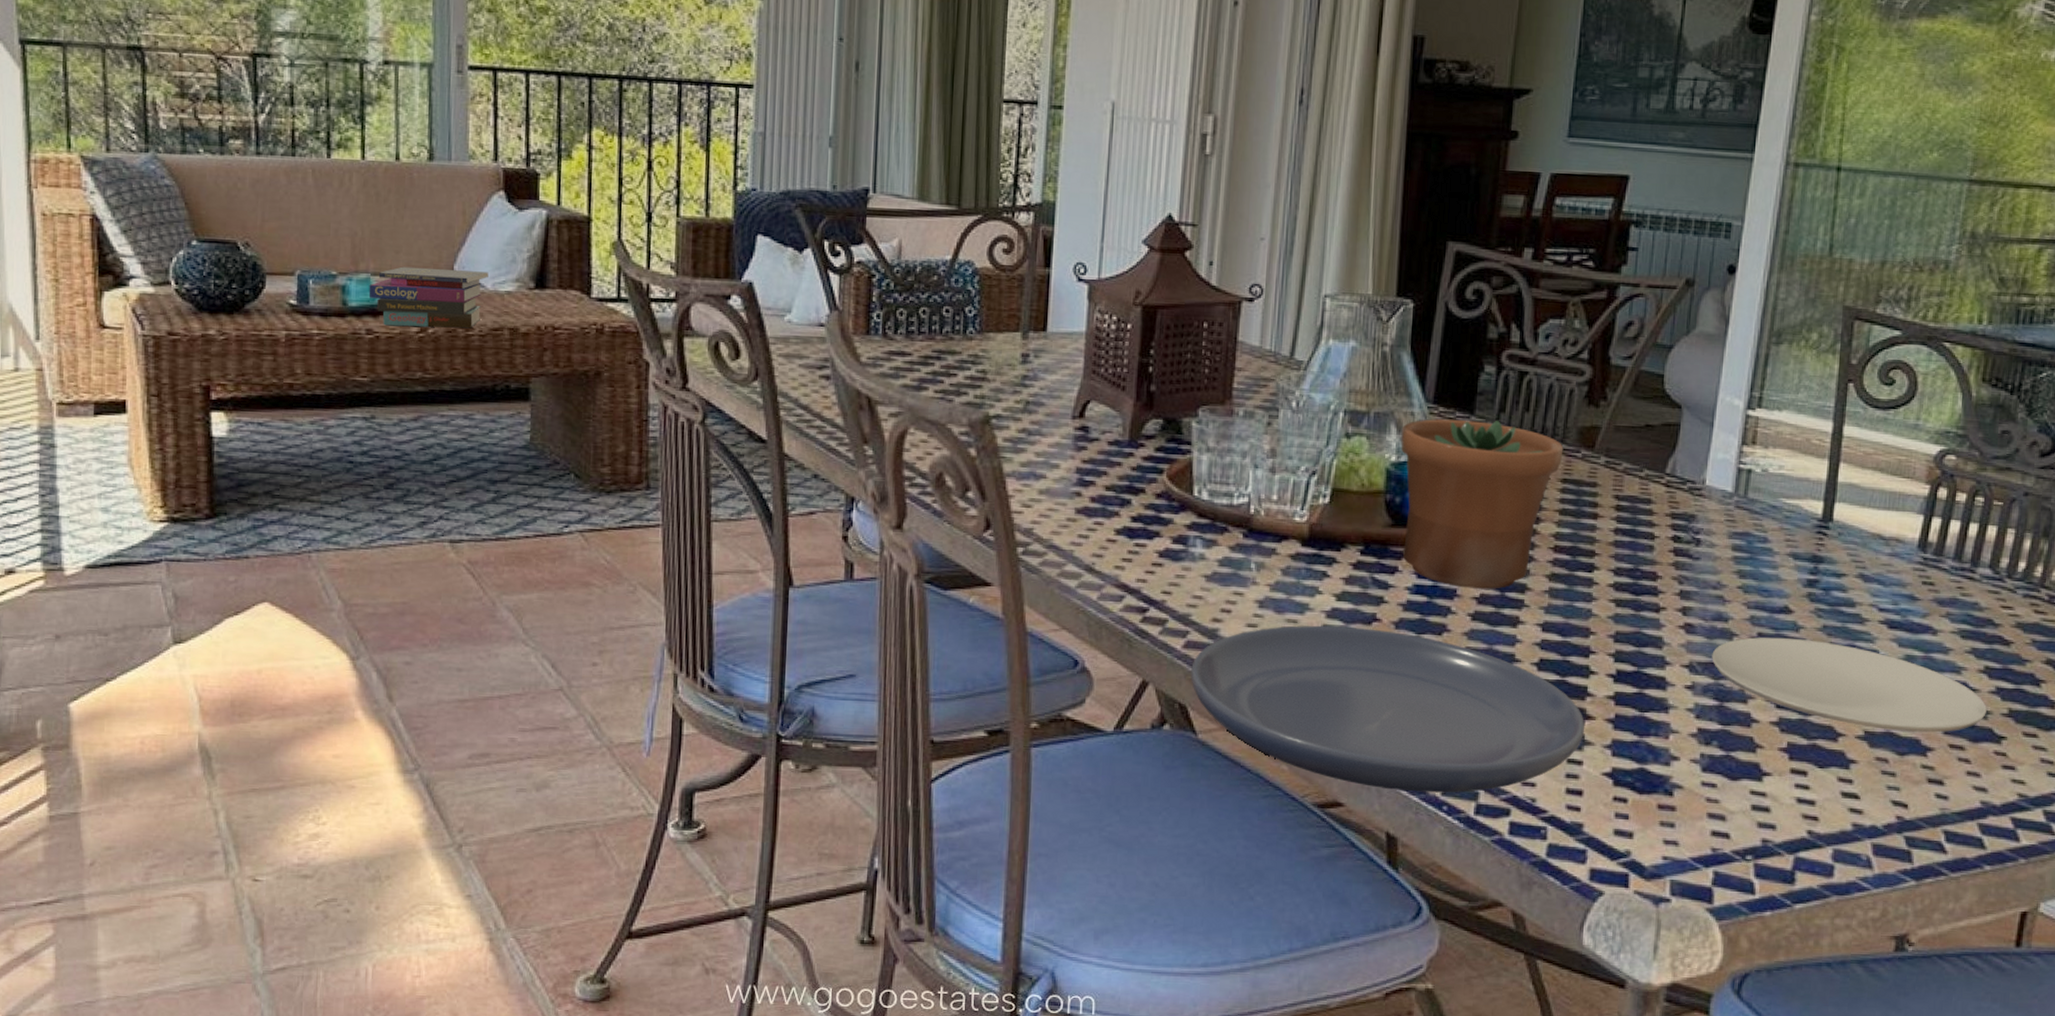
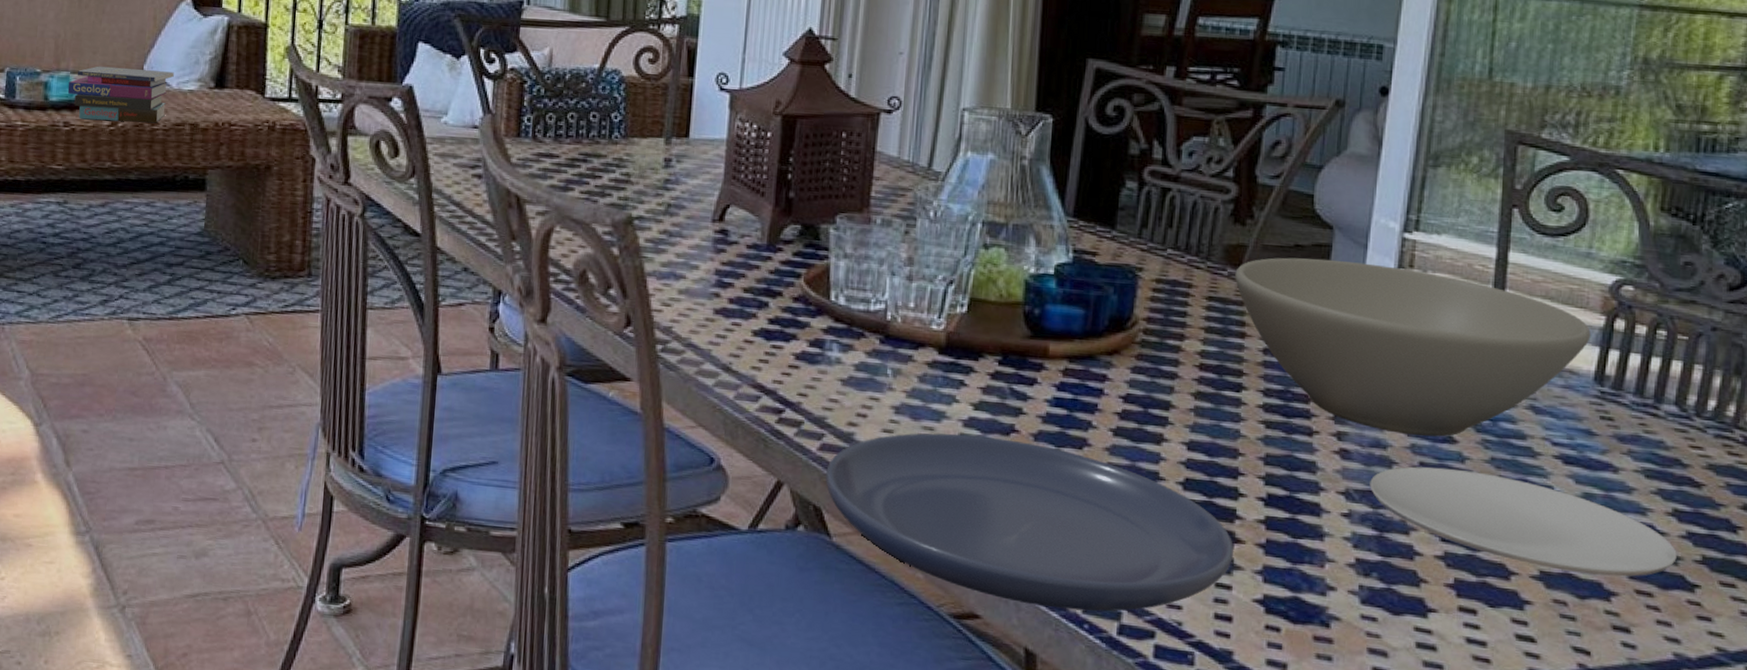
planter: present [1400,419,1564,589] -> none [1039,232,1209,405]
bowl: none [1588,437,1916,608] -> present [1235,257,1591,437]

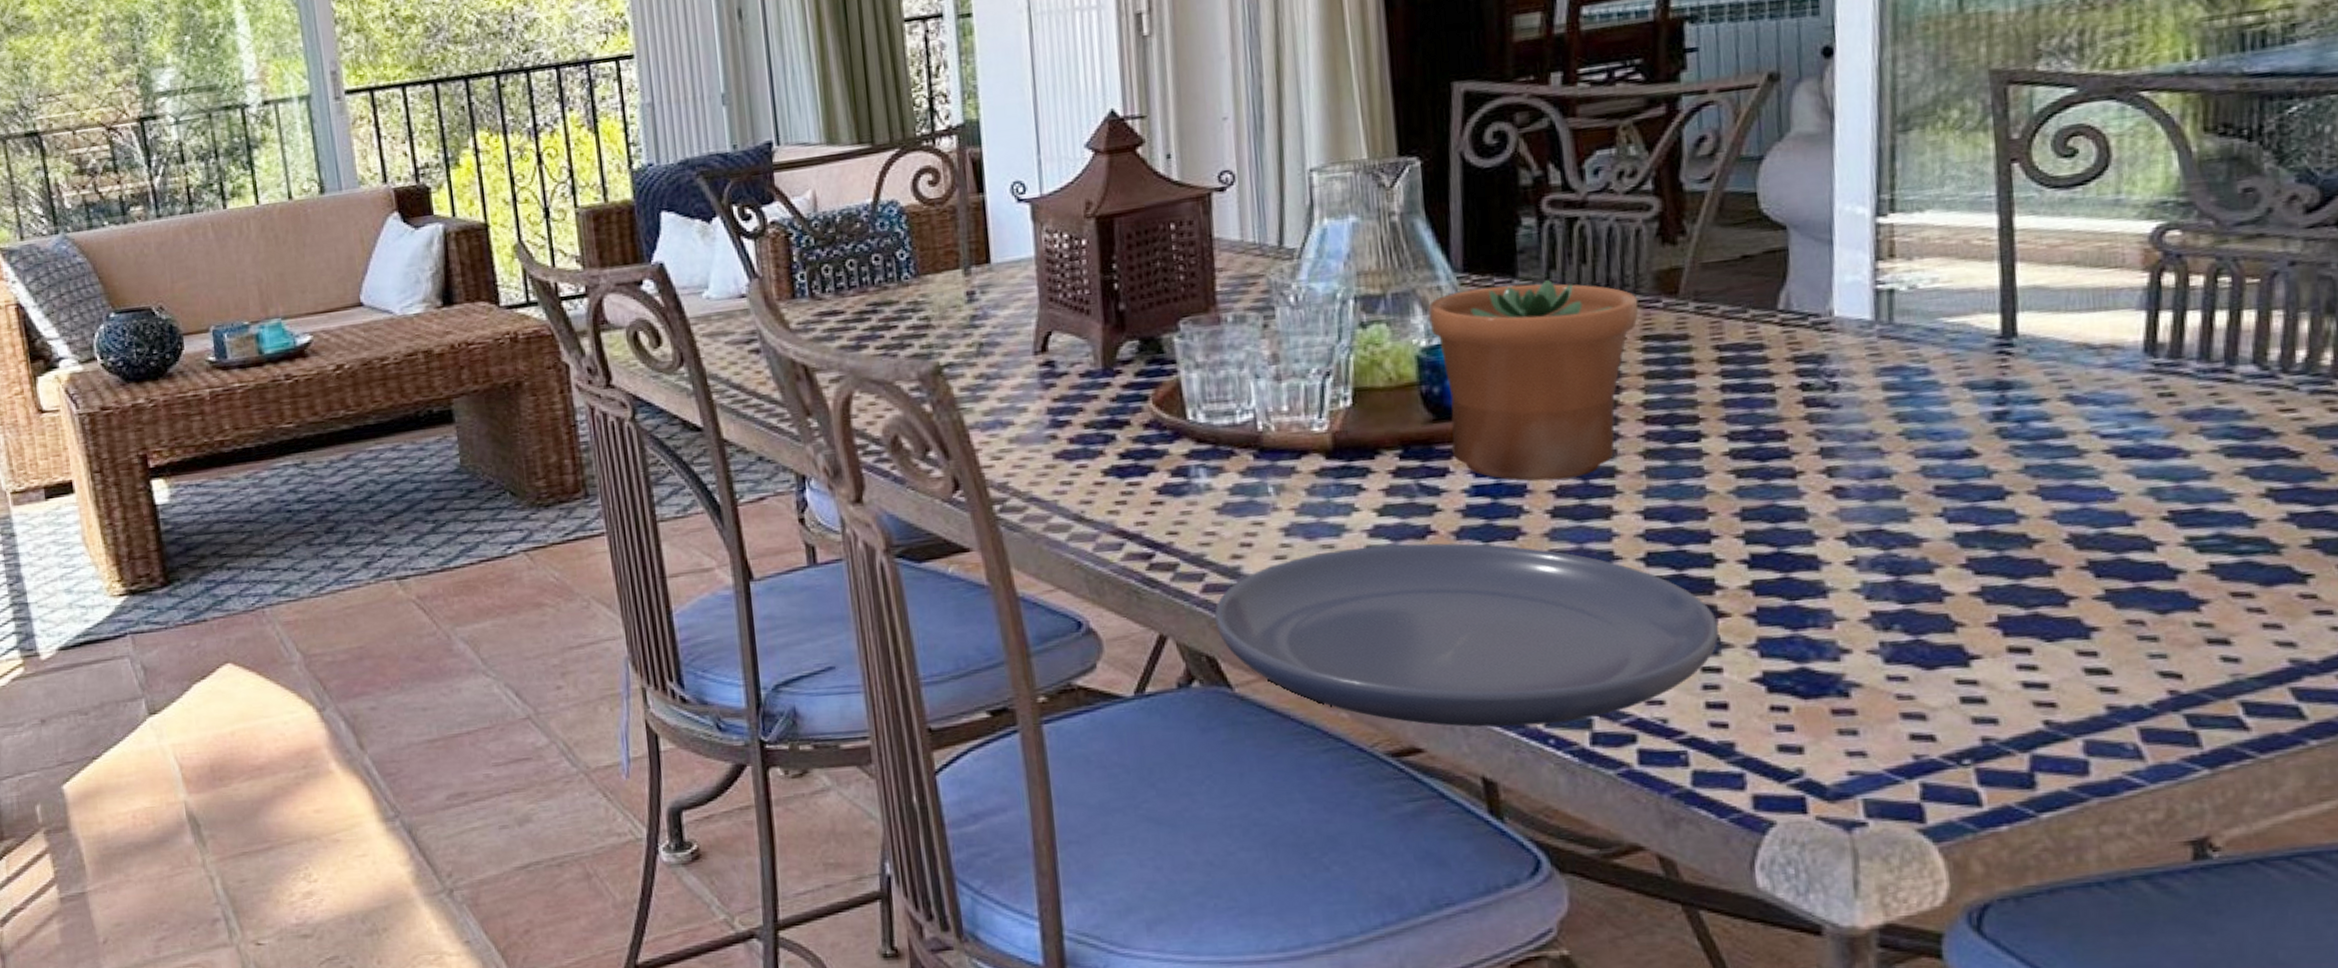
books: present [67,66,174,123] -> none [281,297,395,368]
planter: none [1039,232,1209,405] -> present [1428,280,1639,481]
bowl: present [1235,257,1591,437] -> none [1672,260,2133,457]
plate: present [1370,466,1677,577] -> none [1875,485,2279,585]

